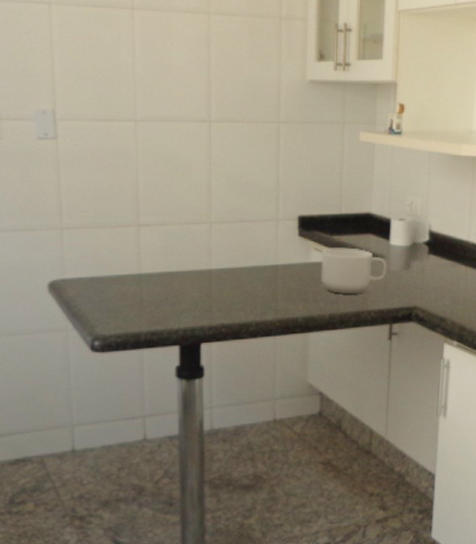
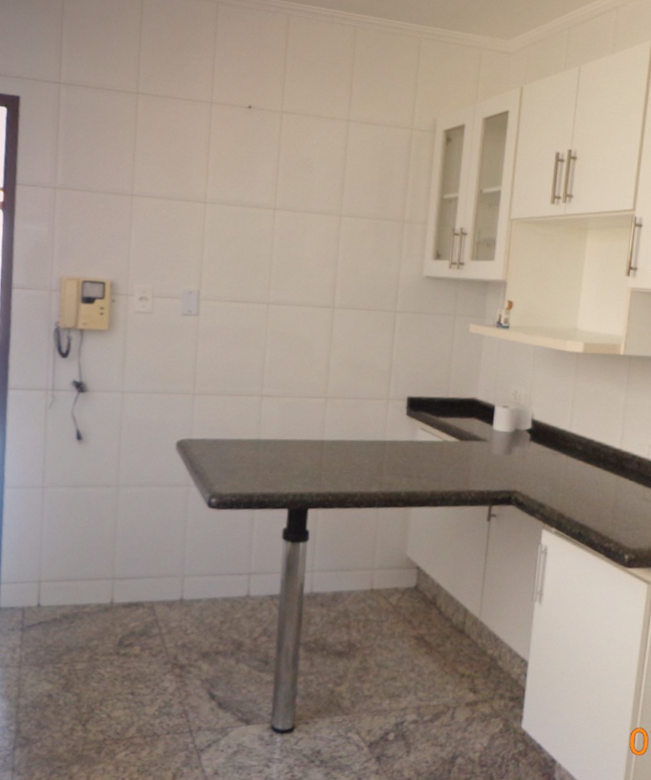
cup: present [321,247,387,295] -> none [425,428,490,475]

